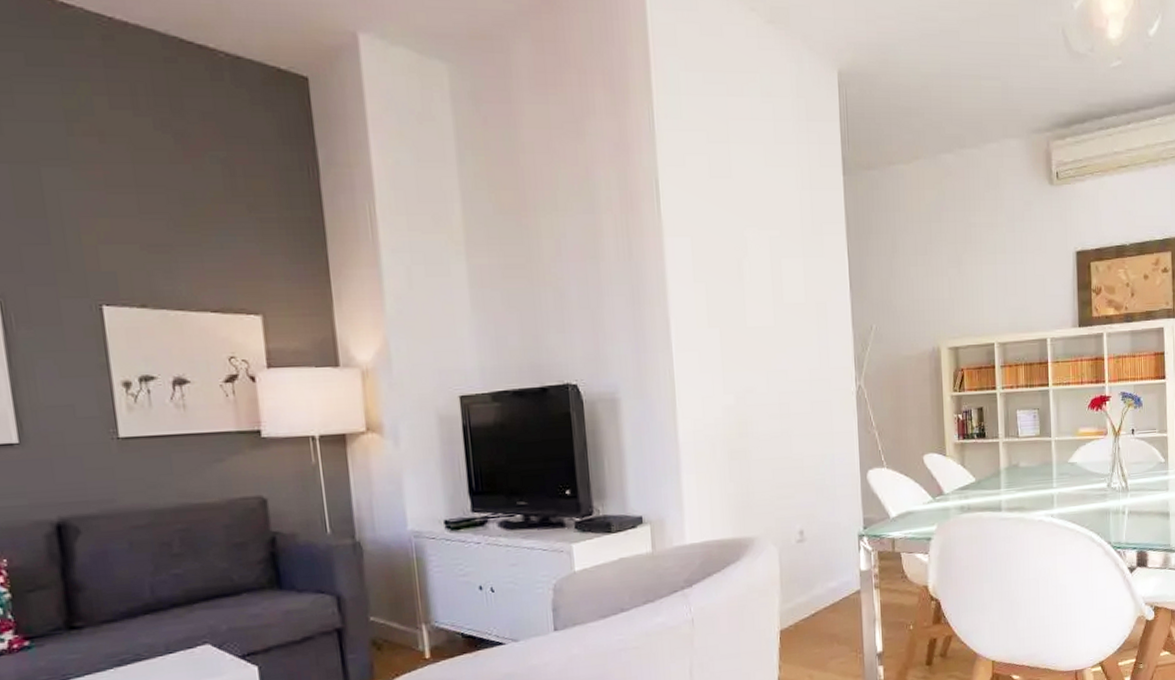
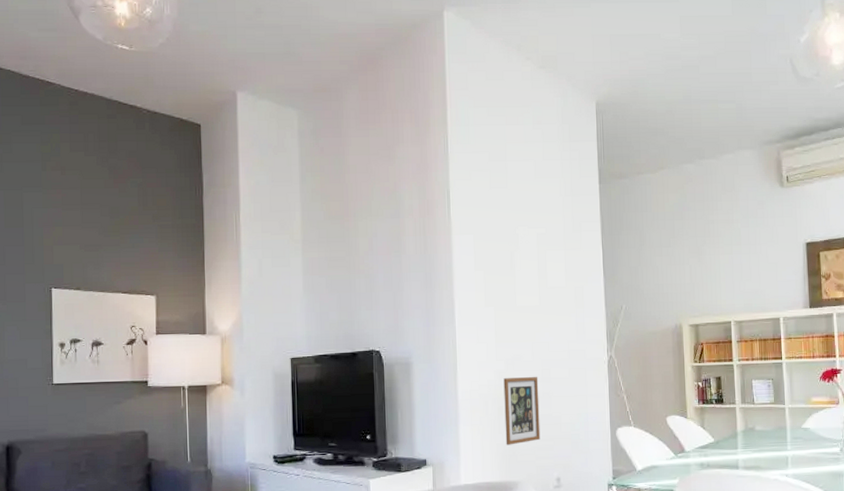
picture frame: none [733,411,780,495] -> present [503,376,541,445]

